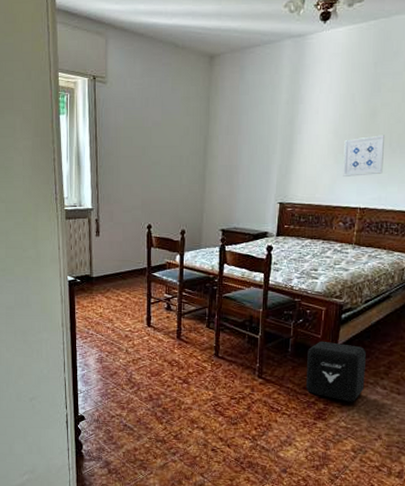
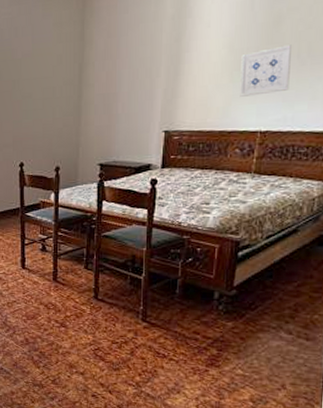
air purifier: present [306,341,366,402] -> none [197,281,267,348]

